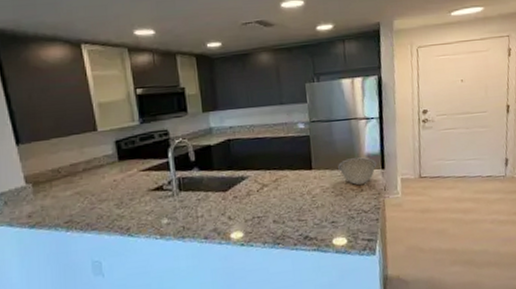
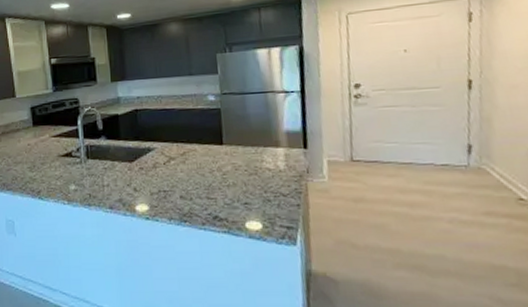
bowl: present [338,157,377,186] -> none [252,134,298,165]

